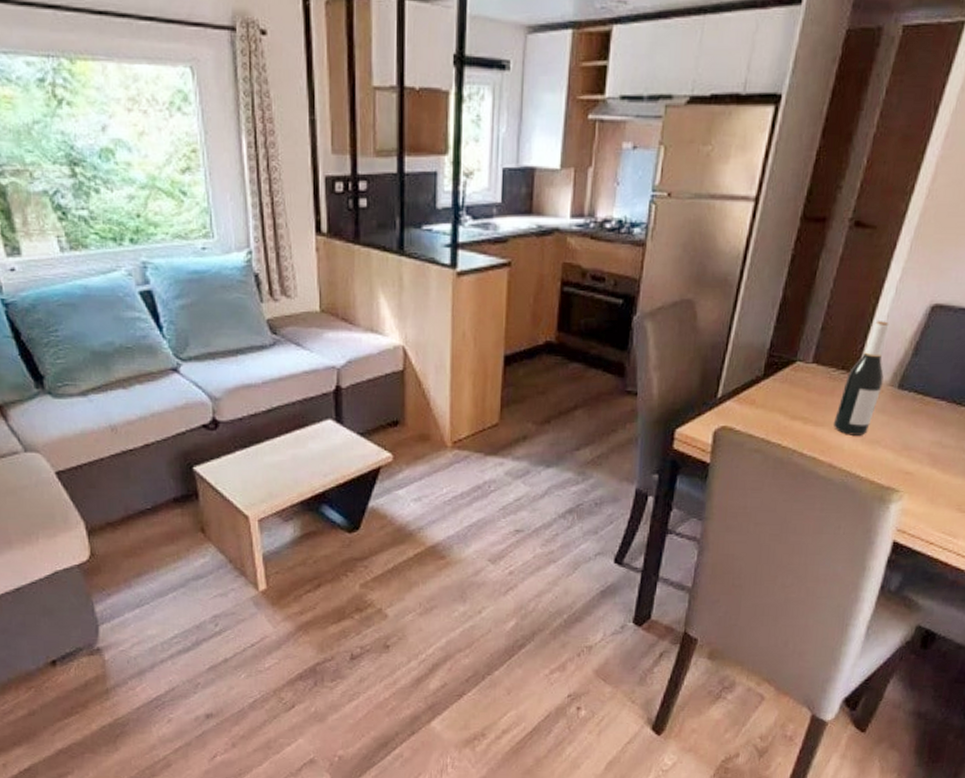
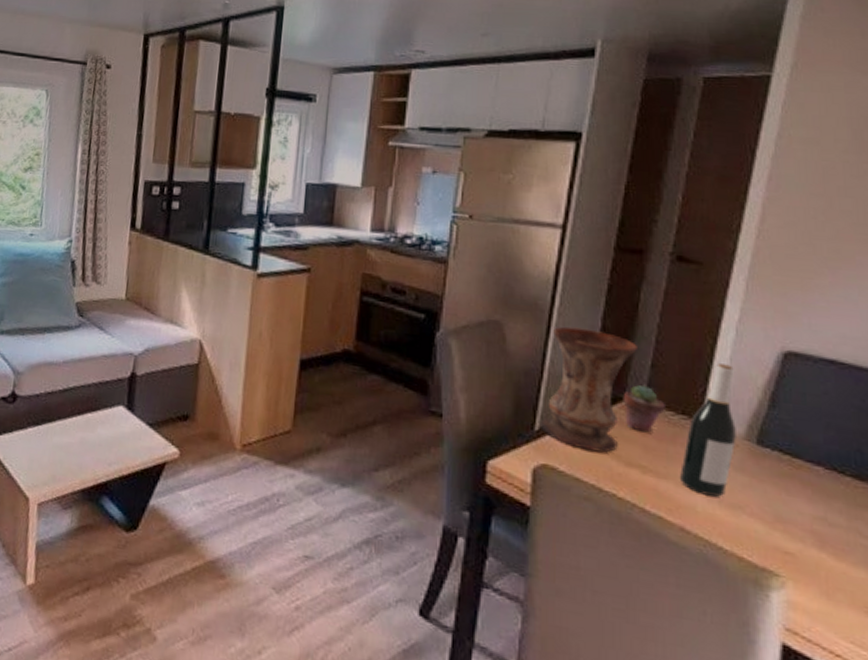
vase: none [723,299,813,410] -> present [541,326,639,453]
potted succulent: none [794,347,829,389] -> present [623,384,665,433]

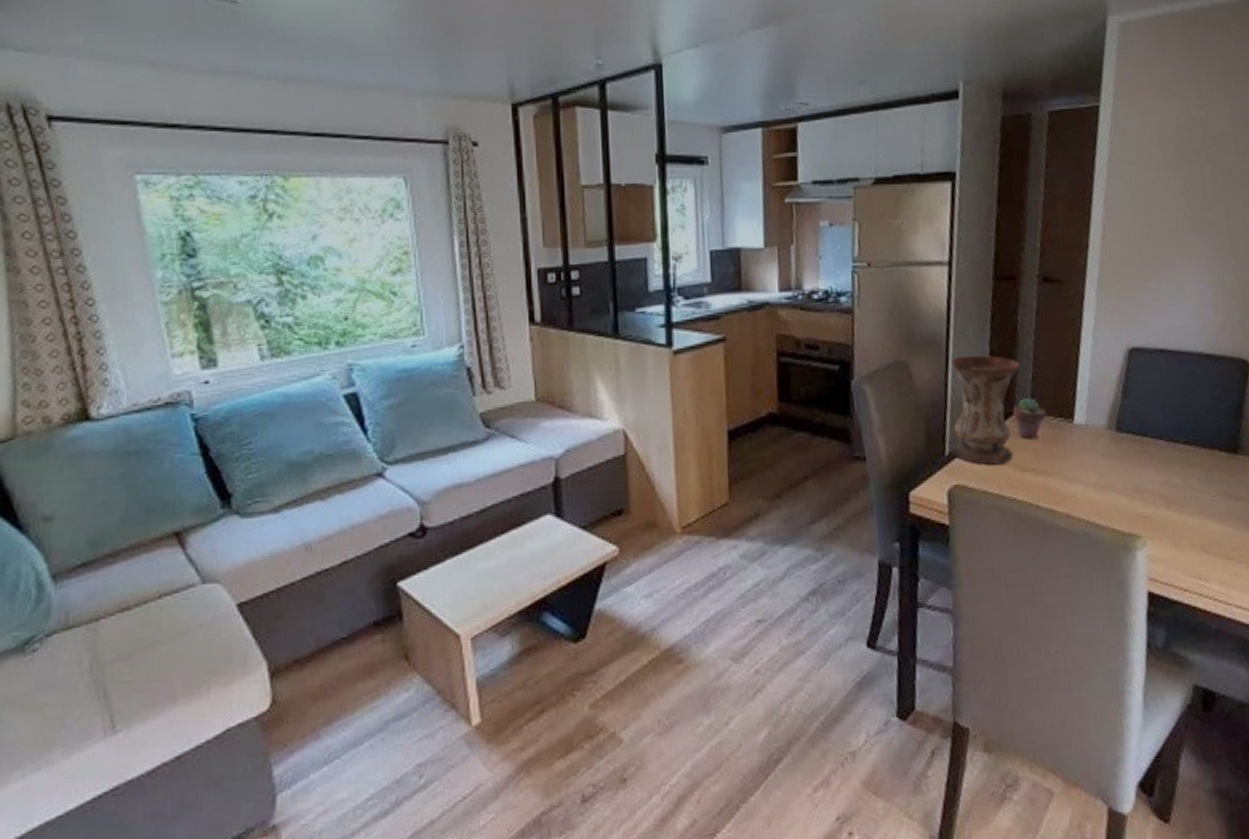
wine bottle: present [680,363,736,497] -> none [1063,367,1101,483]

